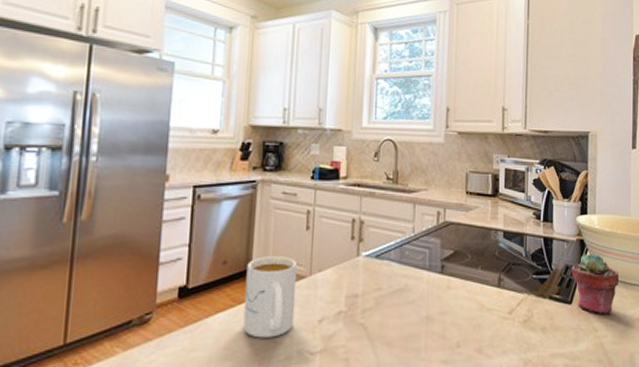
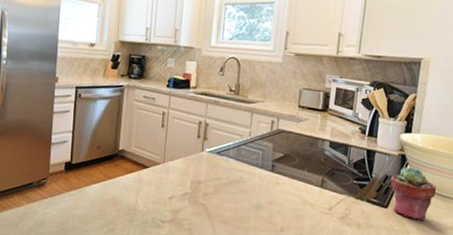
mug: present [243,256,298,338] -> none [112,145,154,207]

